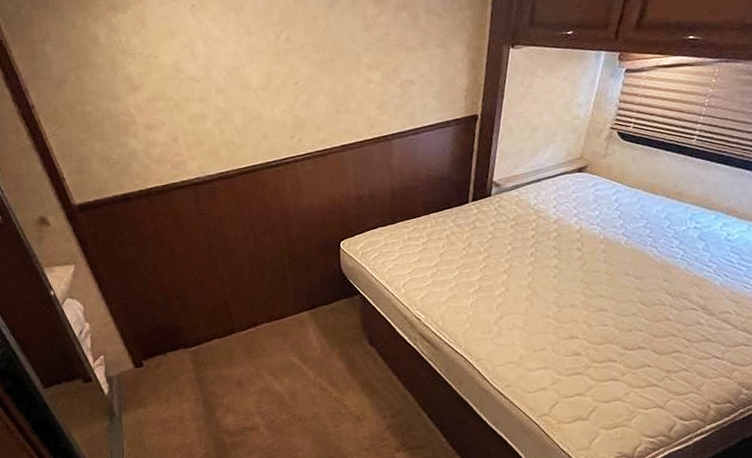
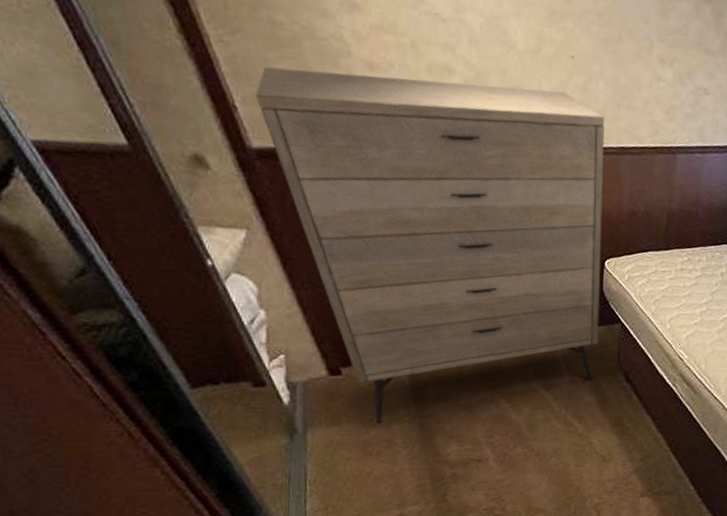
dresser: none [76,112,342,404] -> present [255,67,605,424]

